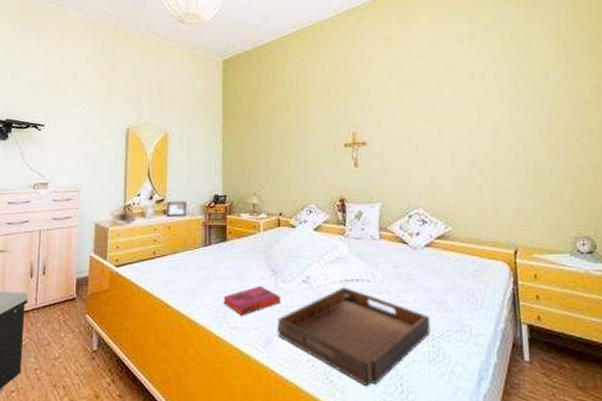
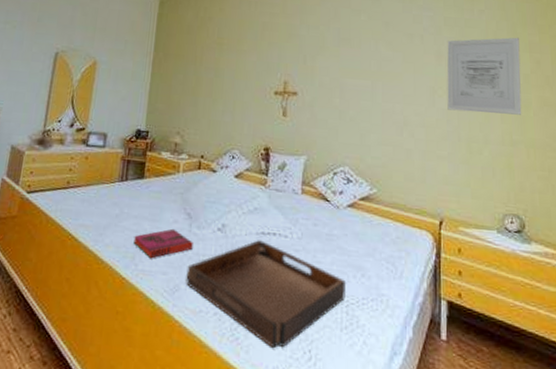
wall art: none [508,65,586,144] -> present [447,37,522,115]

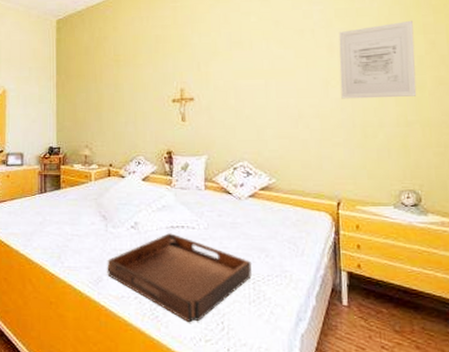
hardback book: present [133,228,193,259] -> none [58,230,110,257]

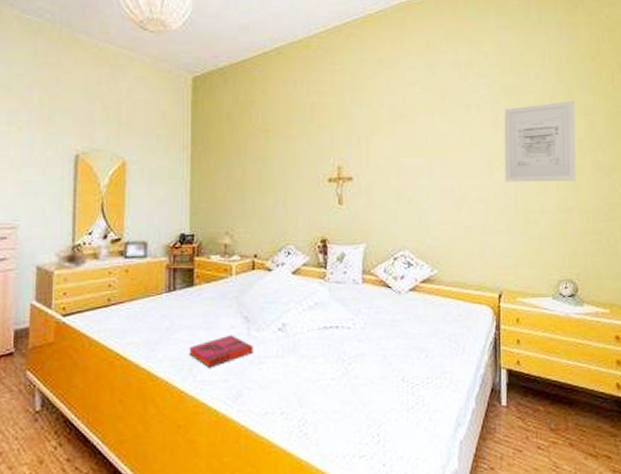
hardback book: none [58,230,110,257] -> present [189,334,253,368]
serving tray: present [107,233,253,323] -> none [249,335,412,438]

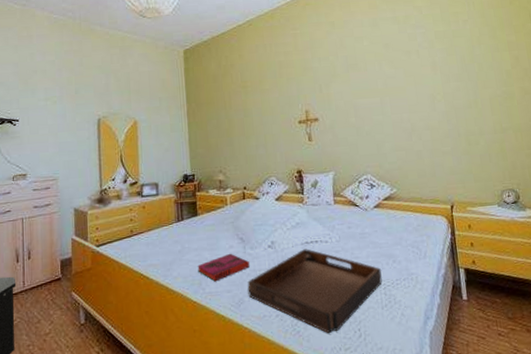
serving tray: none [249,335,412,438] -> present [247,249,382,334]
wall art: present [504,100,576,182] -> none [439,39,508,112]

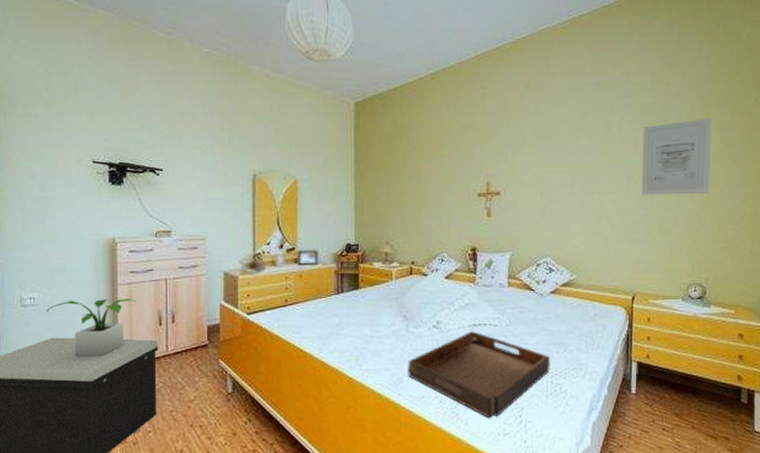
hardback book: present [197,253,250,282] -> none [356,330,411,359]
wall art: none [439,39,508,112] -> present [642,117,711,195]

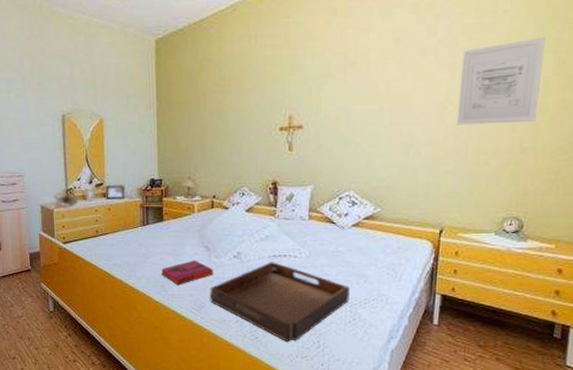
hardback book: none [356,330,411,359] -> present [161,260,213,285]

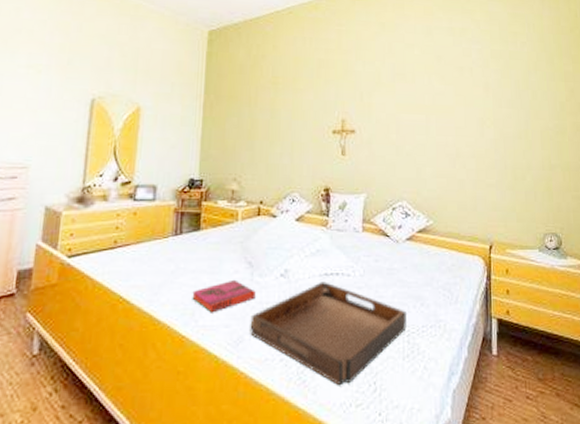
wall art: present [457,36,545,125] -> none [494,67,559,141]

